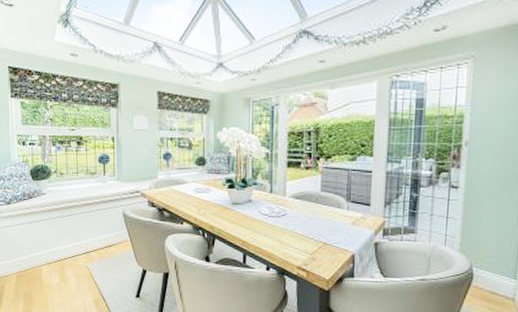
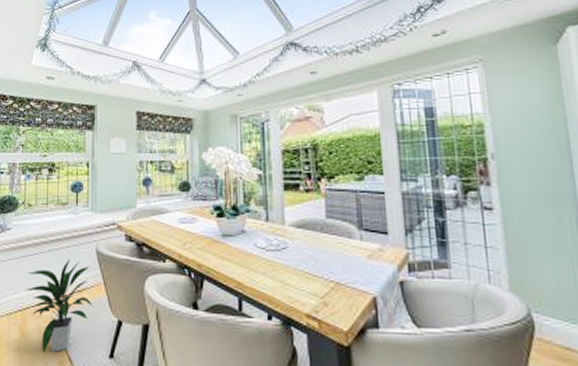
indoor plant: none [63,219,122,293] -> present [26,258,93,353]

